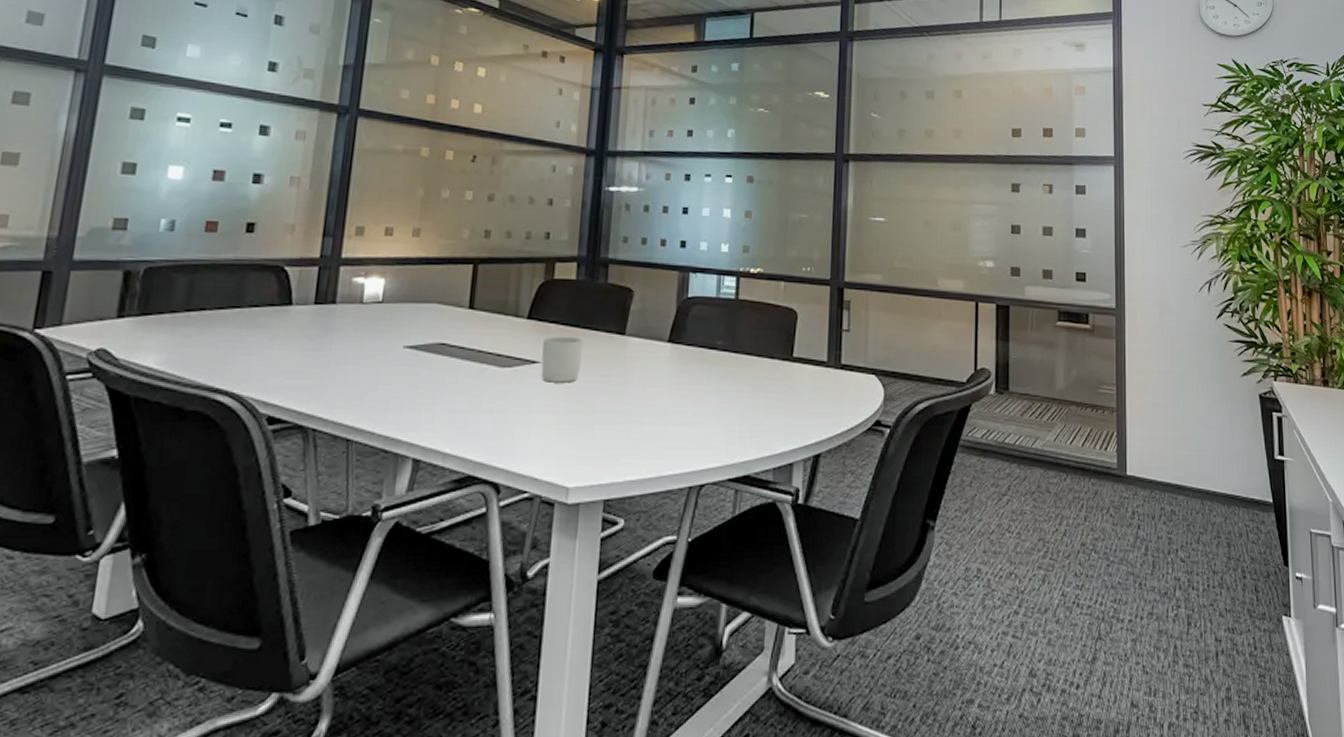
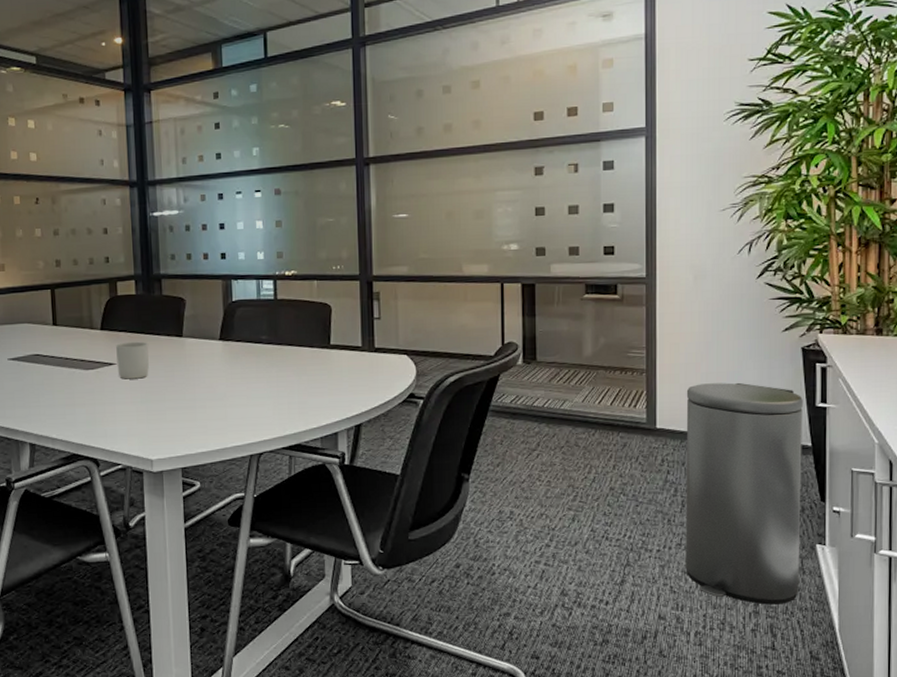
pedal bin: none [1155,427,1268,689] -> present [685,382,803,605]

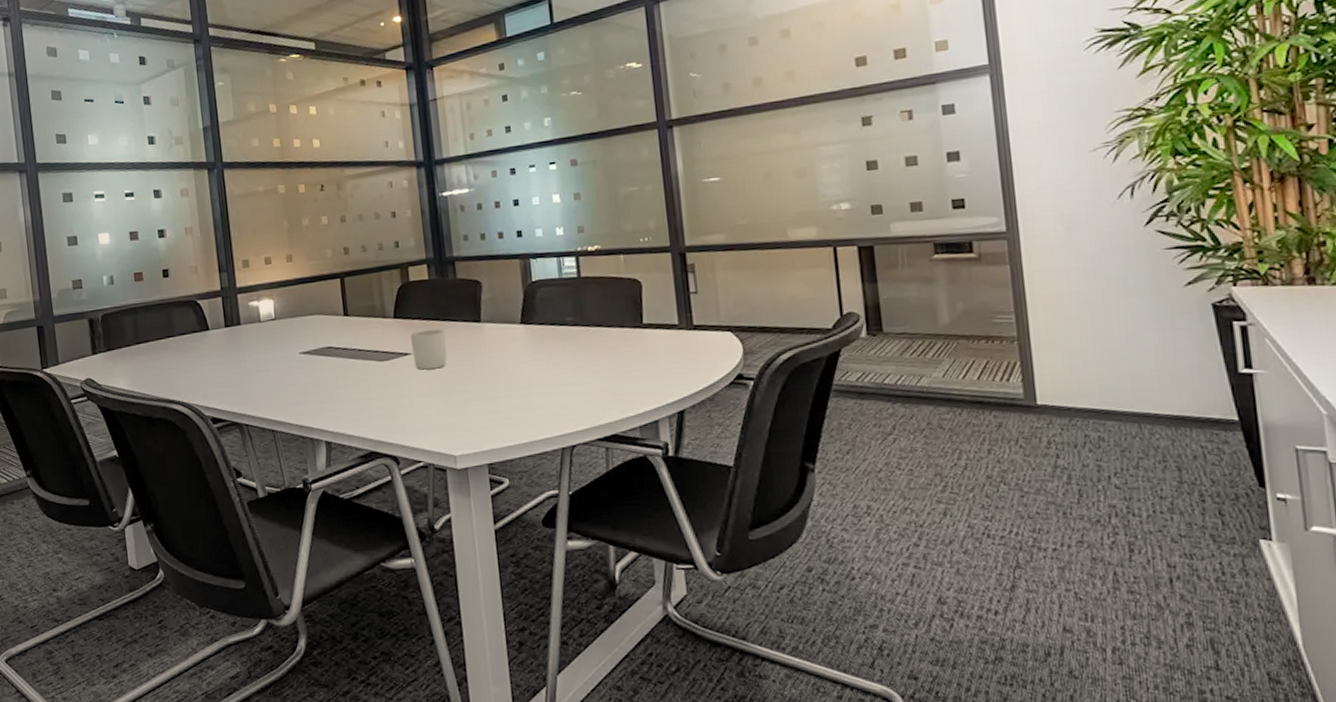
pedal bin: present [685,382,803,605] -> none [1070,347,1243,615]

